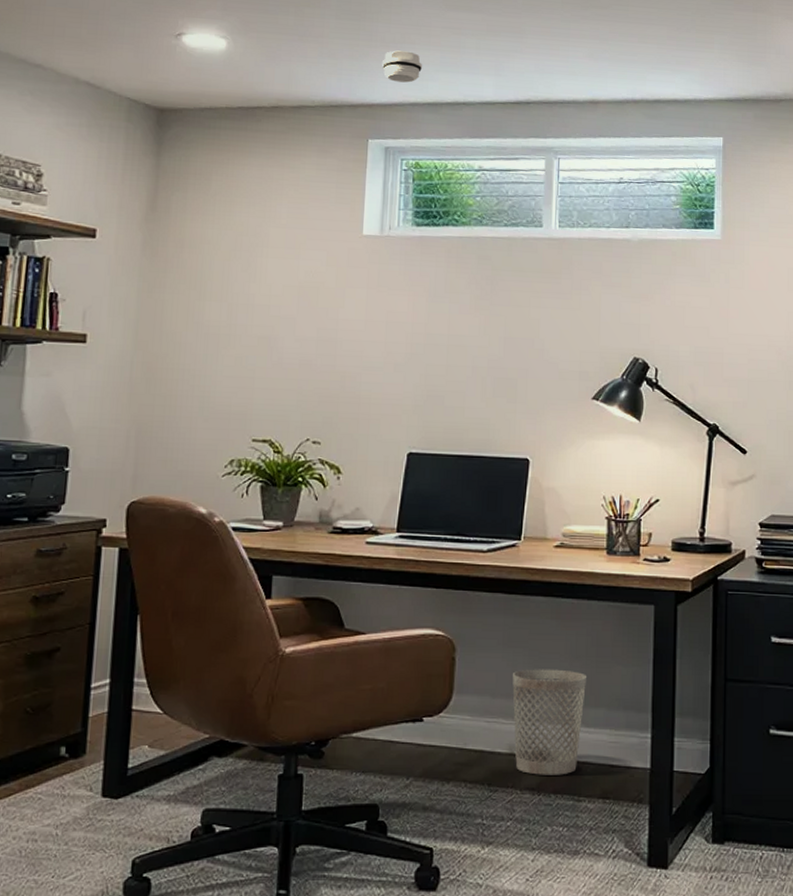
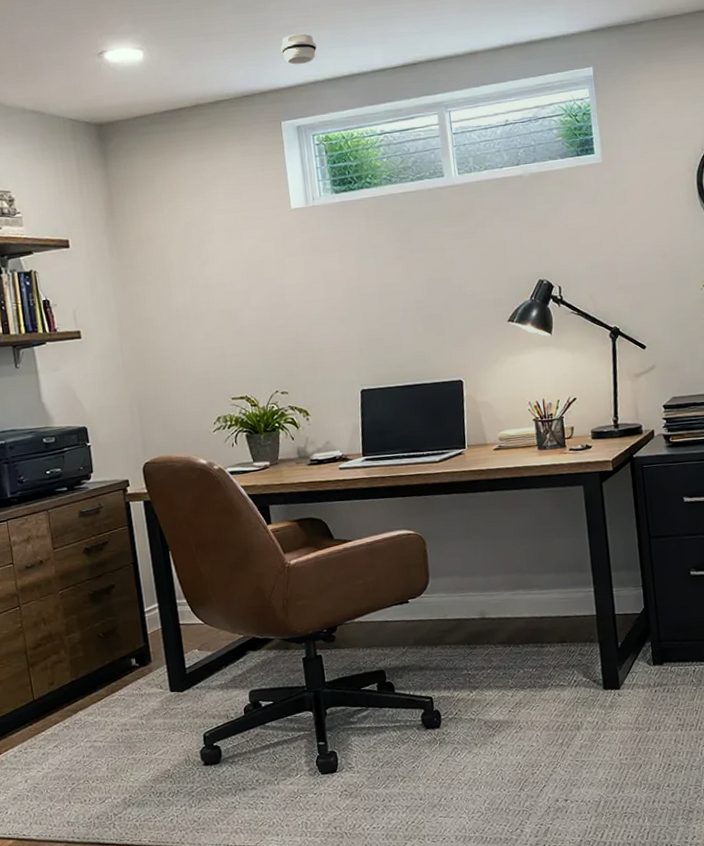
wastebasket: present [512,669,586,775] -> none [475,547,537,632]

